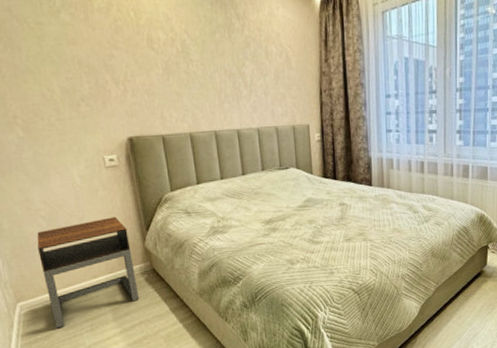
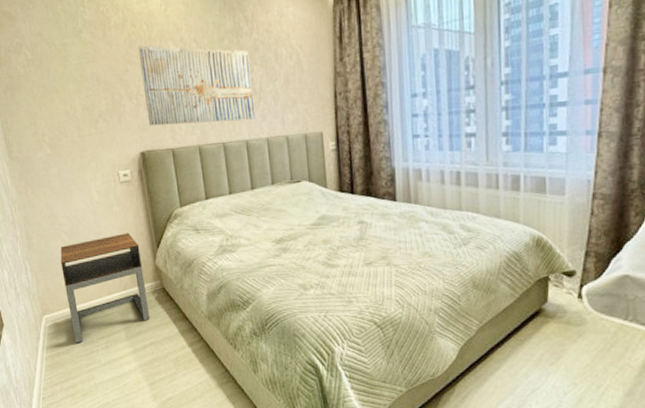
wall art: none [124,32,247,113] -> present [138,45,256,126]

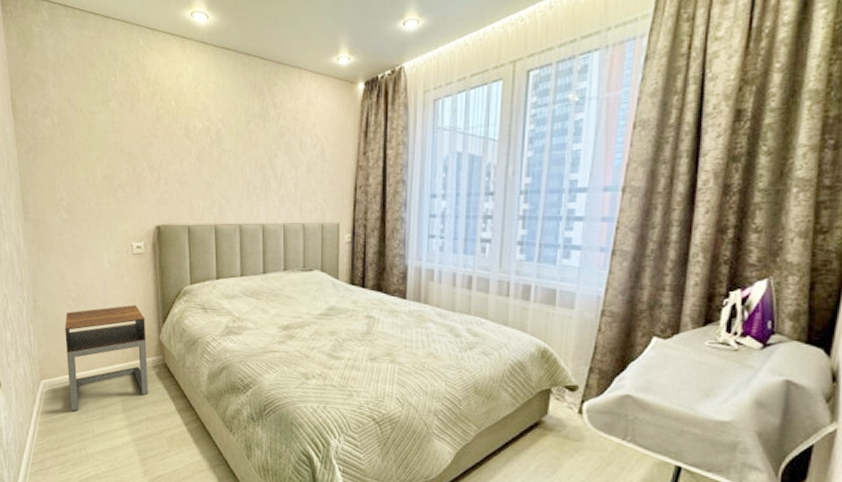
wall art: present [138,45,256,126] -> none [164,120,274,204]

